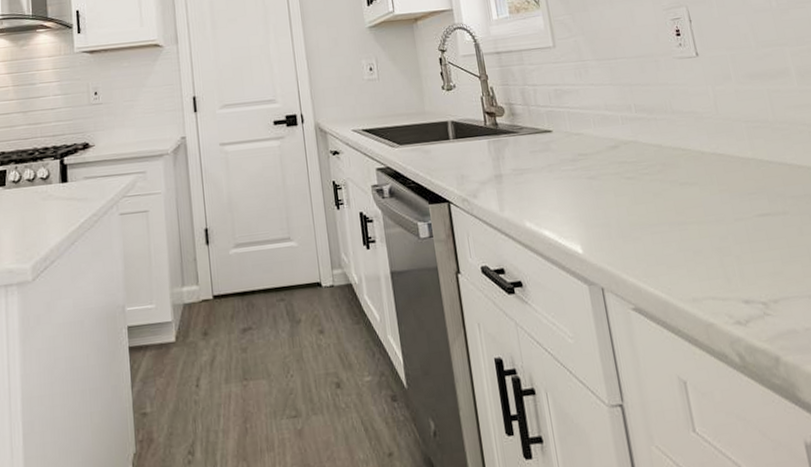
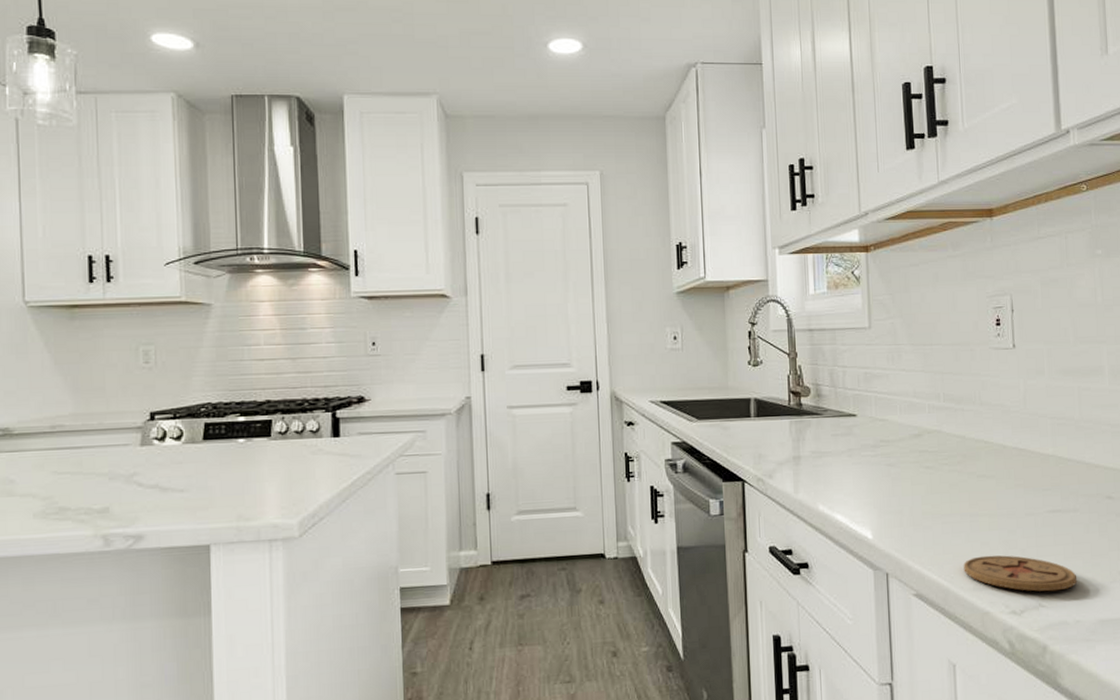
coaster: none [679,263,800,300] -> present [964,555,1078,592]

